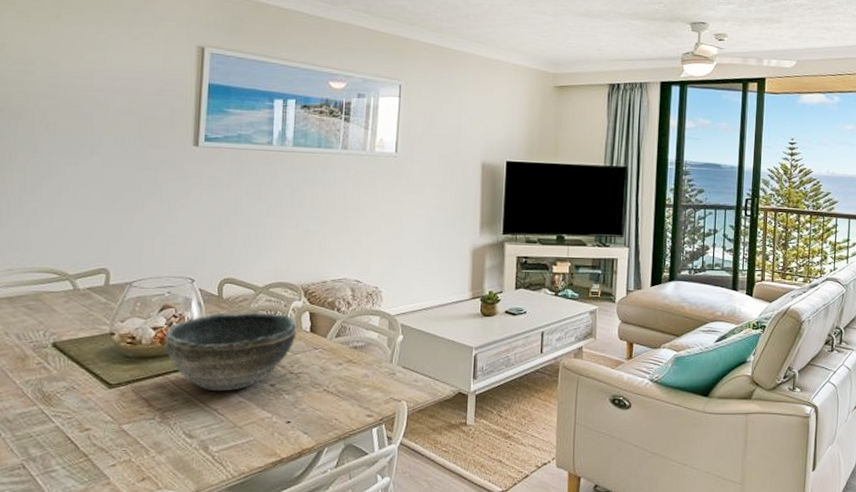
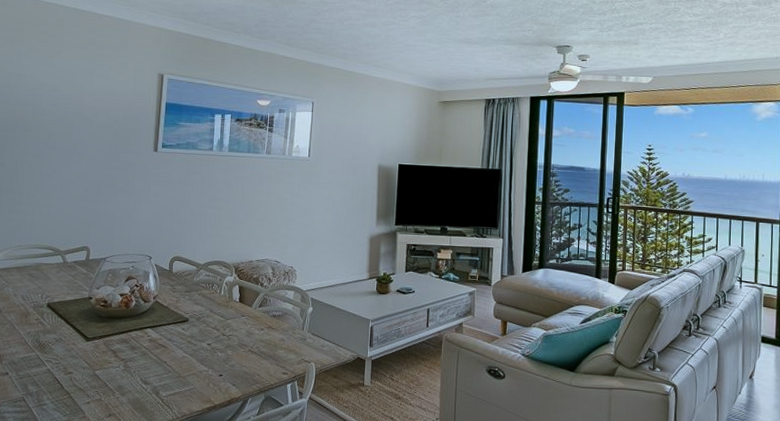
bowl: present [165,312,297,392] -> none [129,284,229,348]

